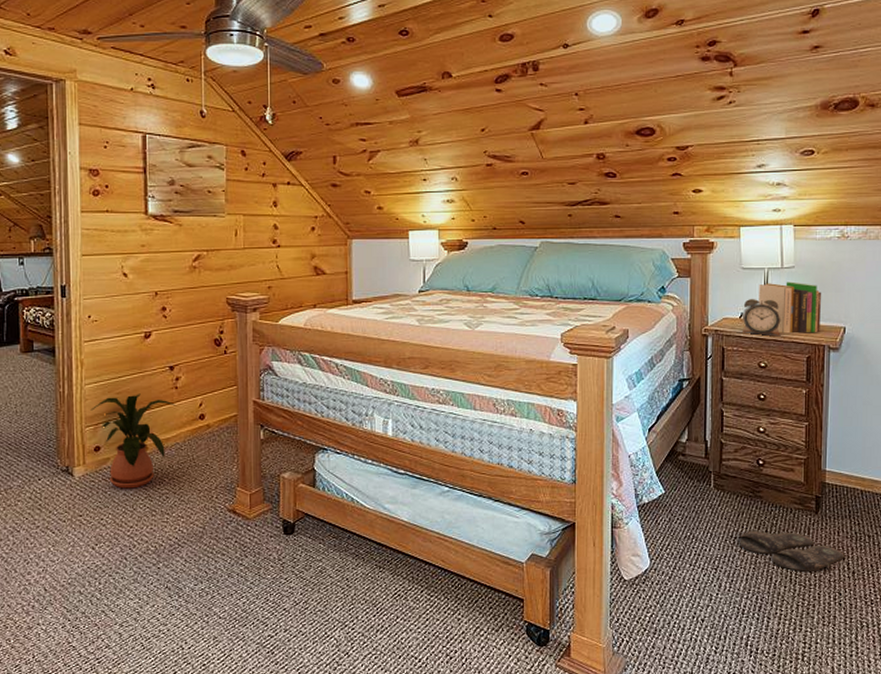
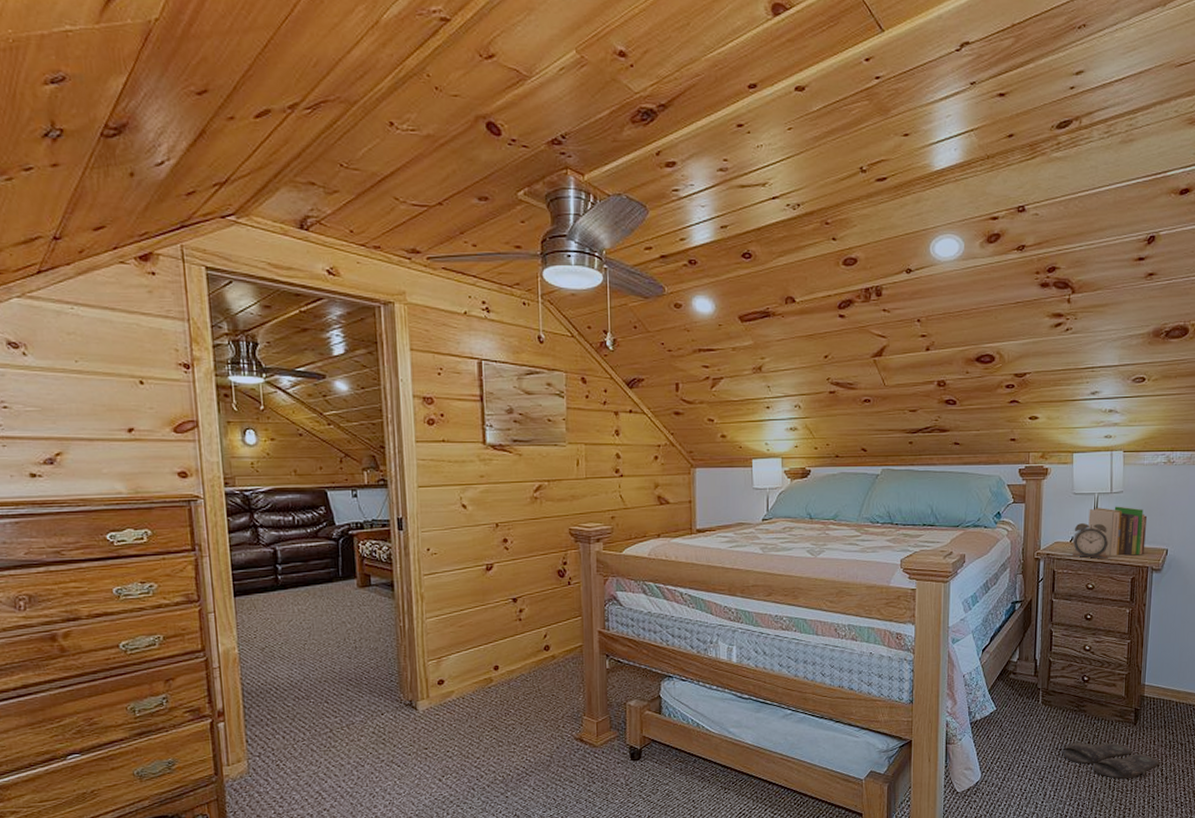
house plant: present [90,394,176,489] -> none [432,626,521,721]

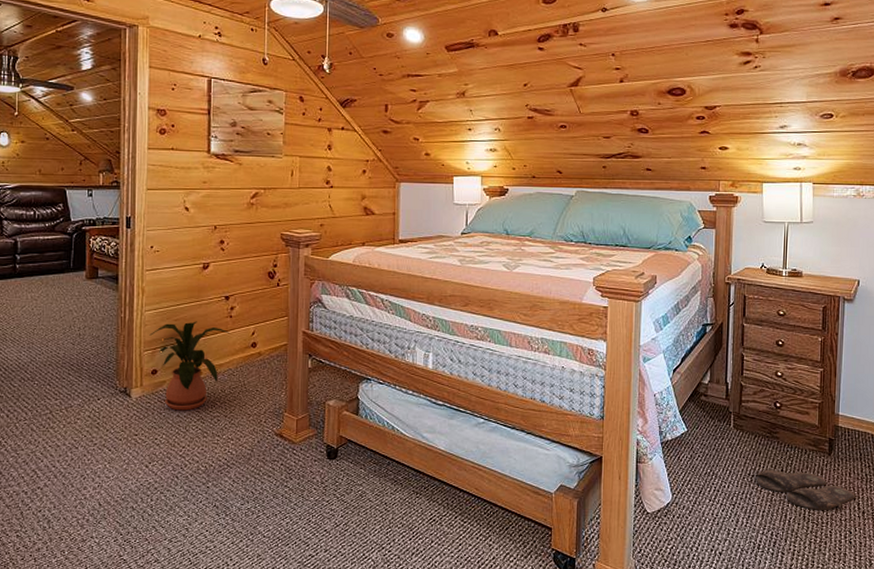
house plant: none [432,626,521,721] -> present [149,321,230,411]
alarm clock: present [1071,522,1109,559] -> none [762,250,800,287]
books: present [1088,506,1148,556] -> none [779,236,838,285]

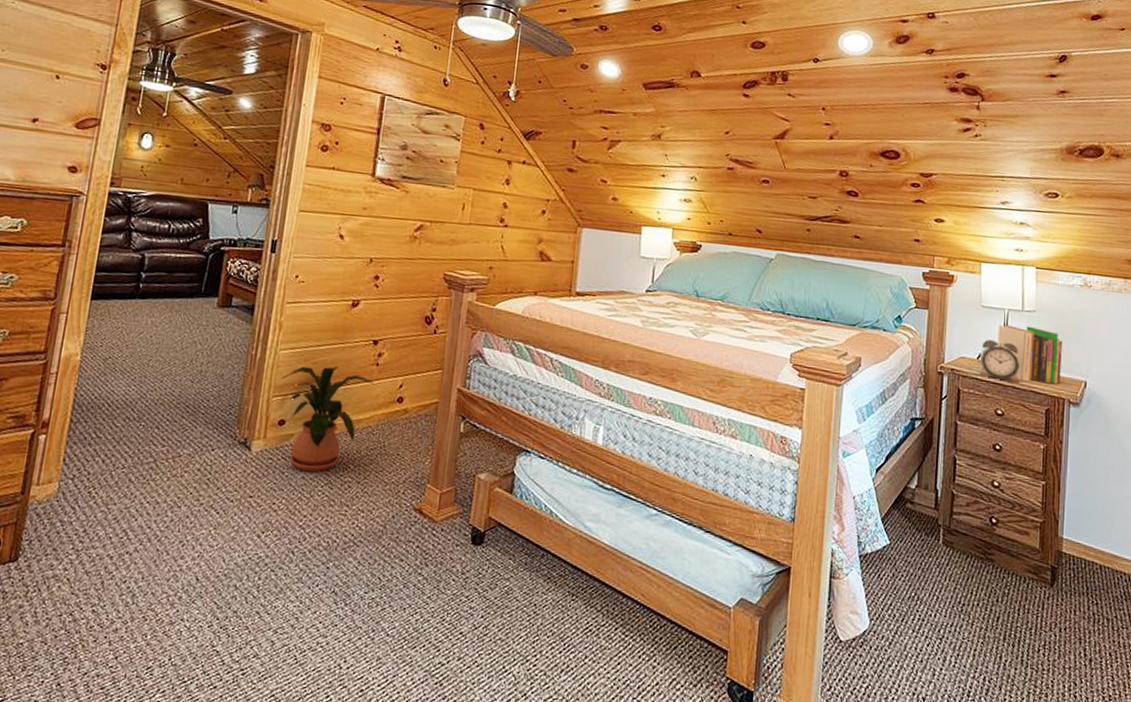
slippers: present [757,470,855,510] -> none [968,599,1081,654]
alarm clock: none [762,250,800,287] -> present [979,339,1020,384]
books: none [779,236,838,285] -> present [997,325,1063,385]

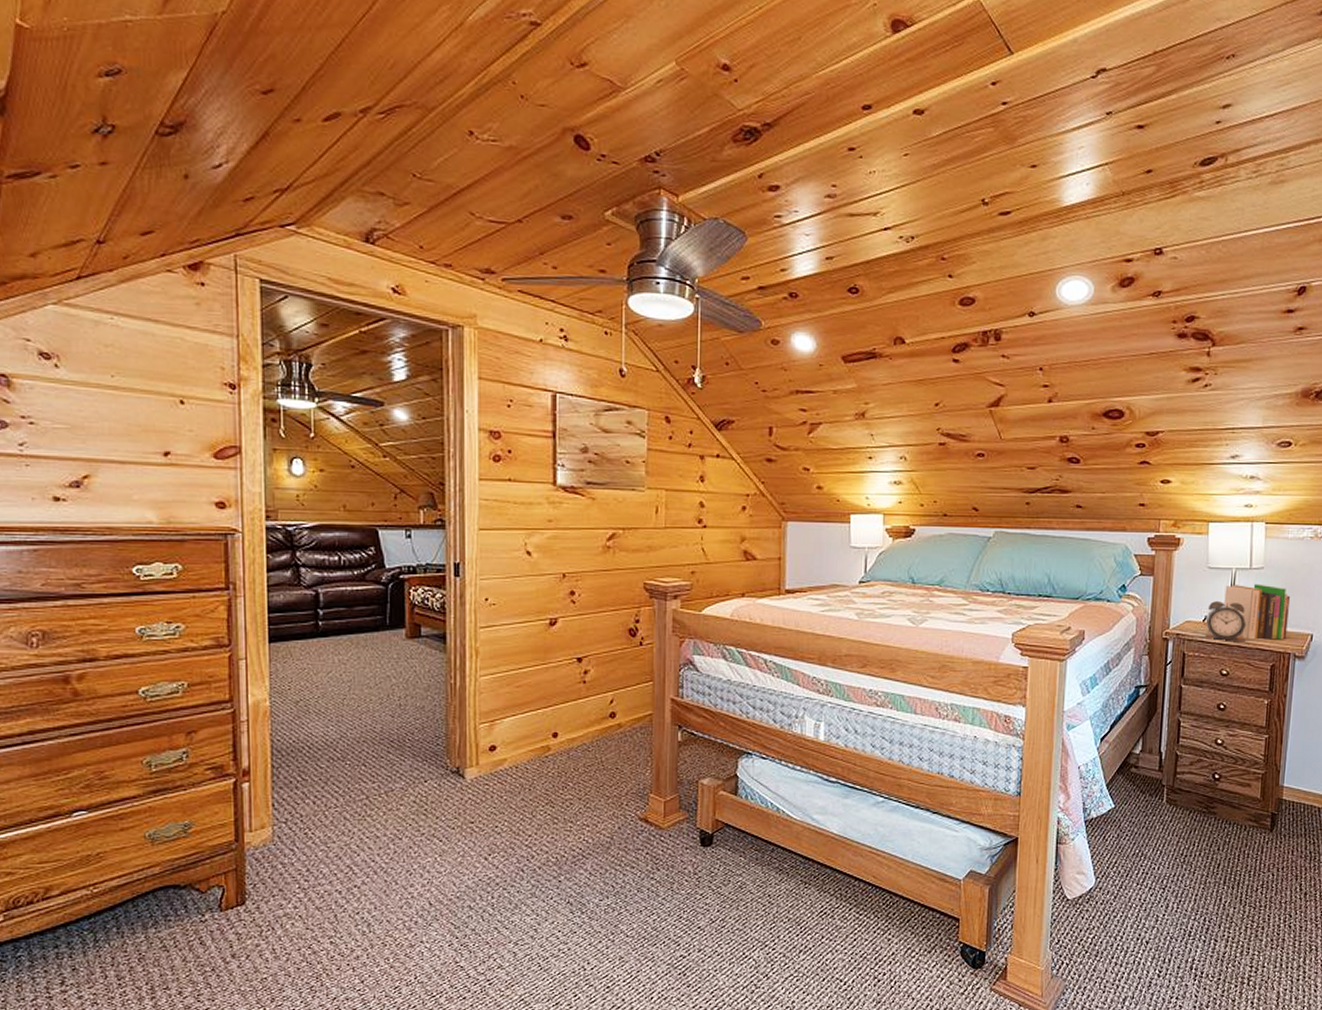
house plant: present [281,366,375,473] -> none [486,688,584,794]

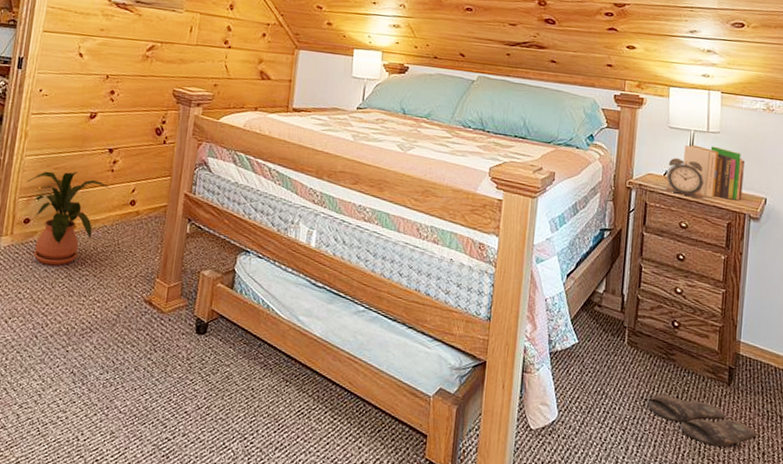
house plant: none [486,688,584,794] -> present [26,171,110,266]
slippers: none [1190,849,1298,892] -> present [650,395,755,447]

